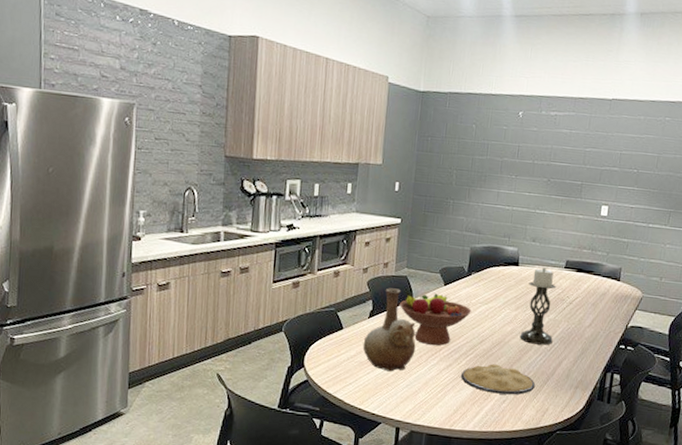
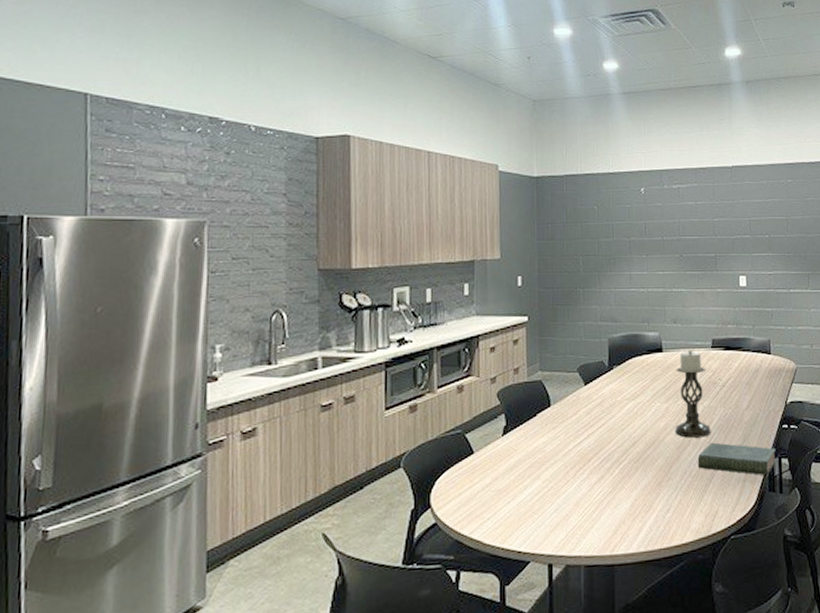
vase: present [362,288,416,372] -> none [499,396,561,497]
fruit bowl: present [399,291,472,346] -> none [536,395,618,457]
plate: present [460,364,535,395] -> none [615,467,699,503]
book: none [536,351,610,387] -> present [697,442,776,476]

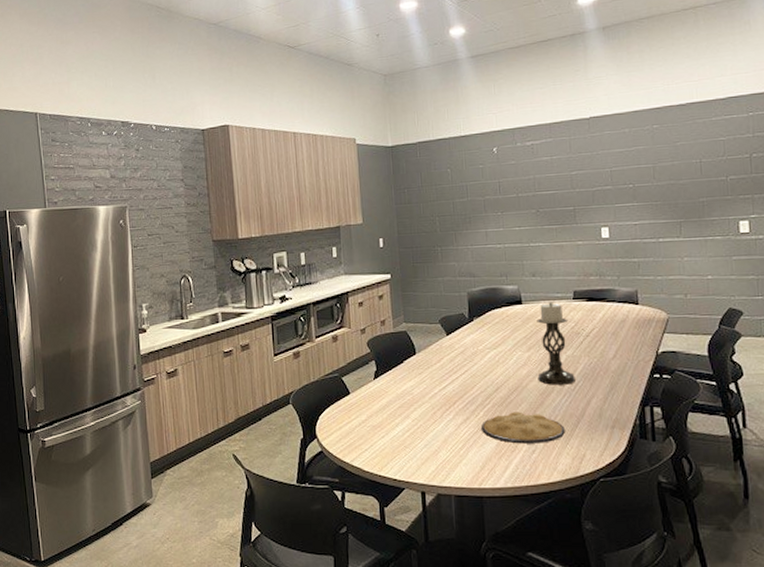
plate: none [615,467,699,503] -> present [480,412,565,444]
book: present [697,442,776,476] -> none [562,390,648,424]

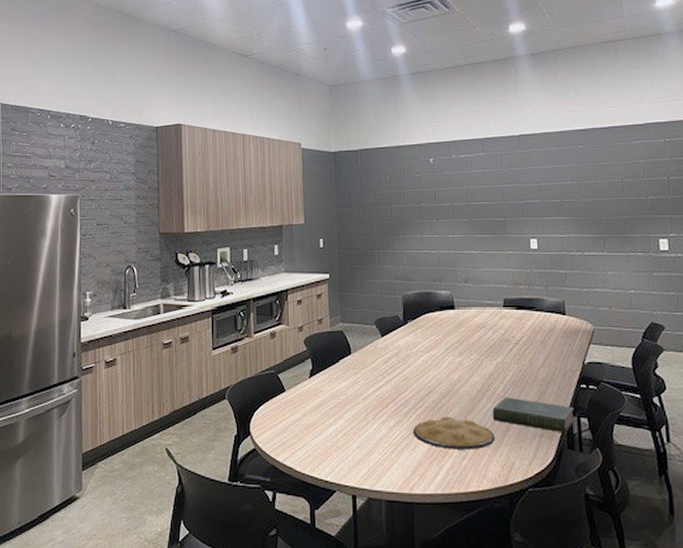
candle holder: present [536,302,576,385] -> none [468,308,505,391]
book: none [562,390,648,424] -> present [492,397,575,434]

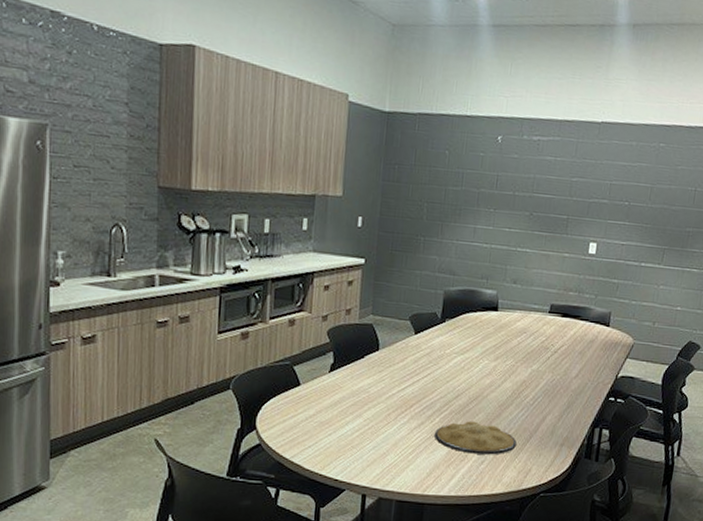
book: present [492,397,575,434] -> none [517,405,598,444]

